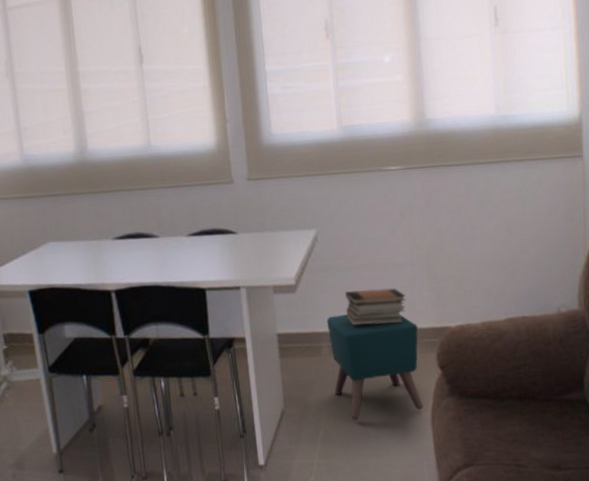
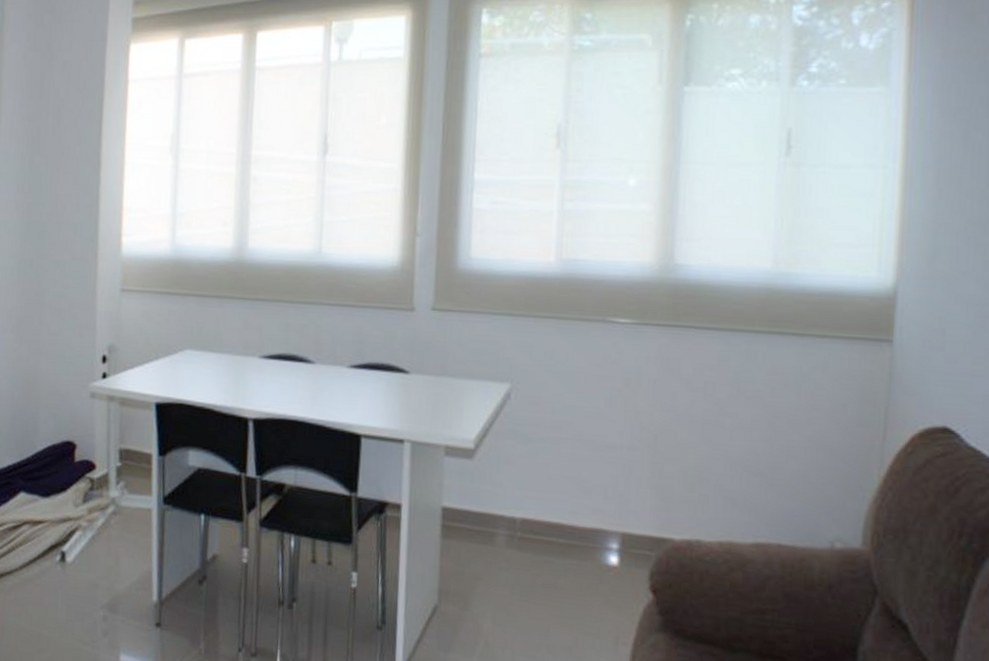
ottoman: present [326,314,423,420] -> none [506,496,629,642]
book stack: present [345,288,406,326] -> none [535,469,617,522]

